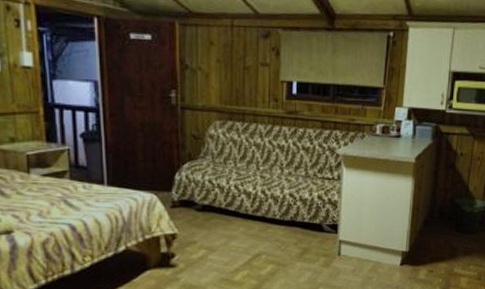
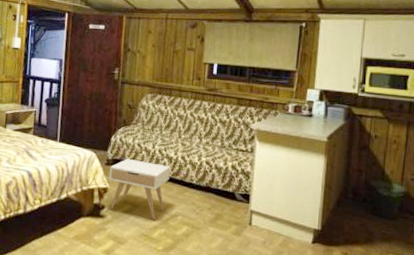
nightstand: none [177,199,250,263] -> present [109,159,171,220]

